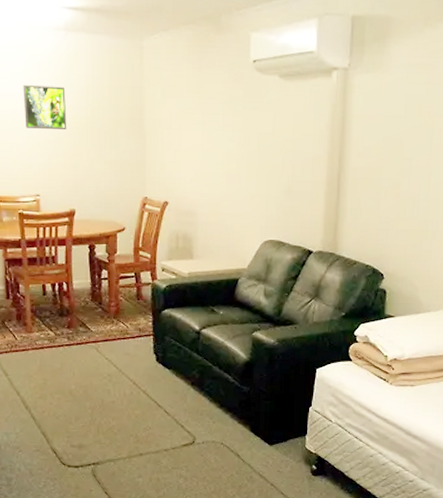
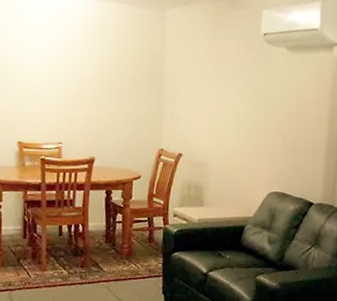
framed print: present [23,84,67,129] -> none [52,43,92,85]

